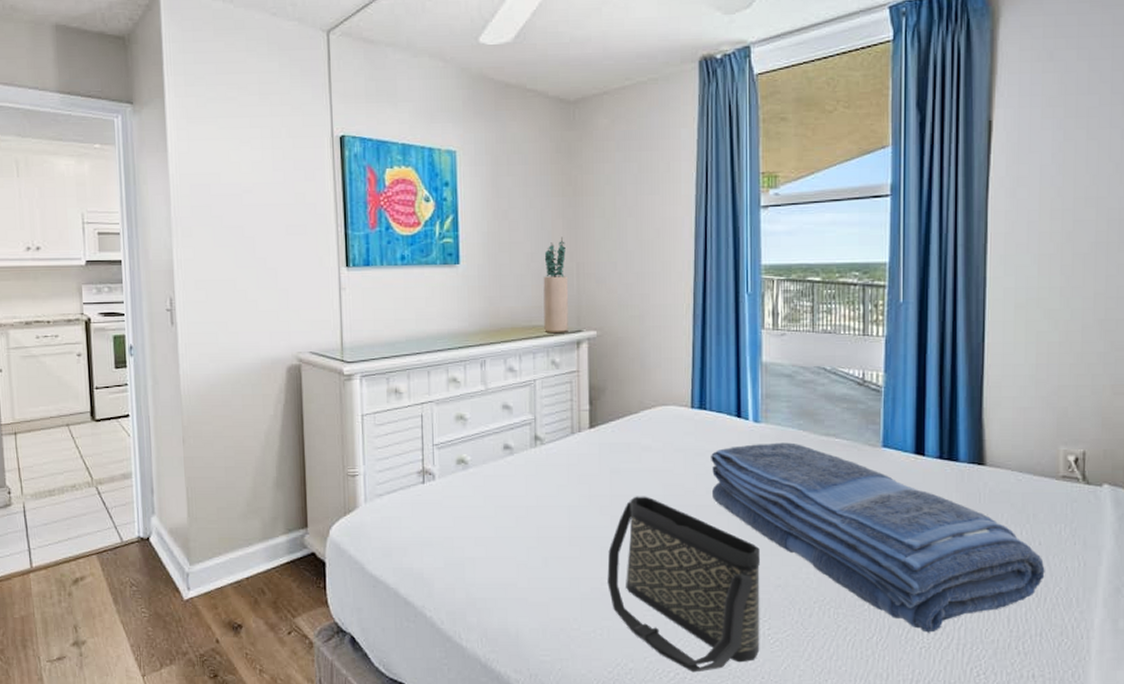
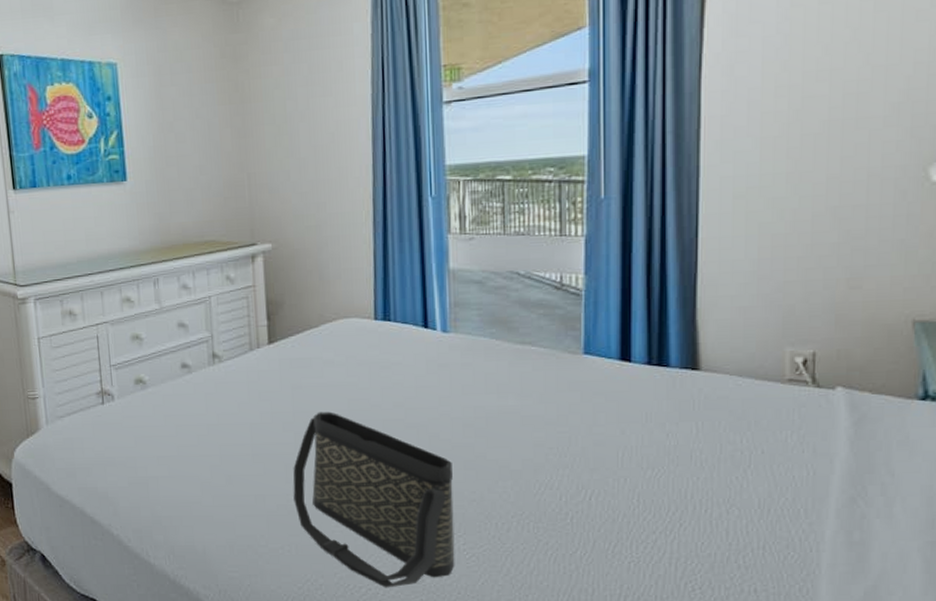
vase: present [543,237,569,334] -> none [213,147,242,249]
towel: present [711,442,1045,633] -> none [397,352,769,547]

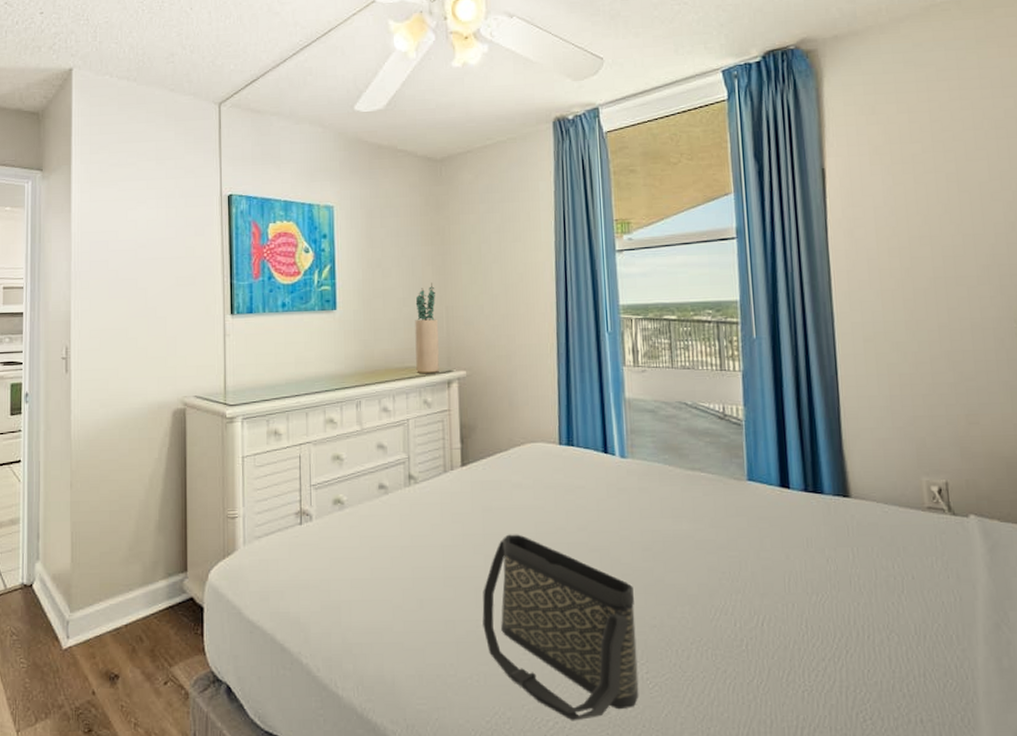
vase: none [213,147,242,249] -> present [415,282,439,374]

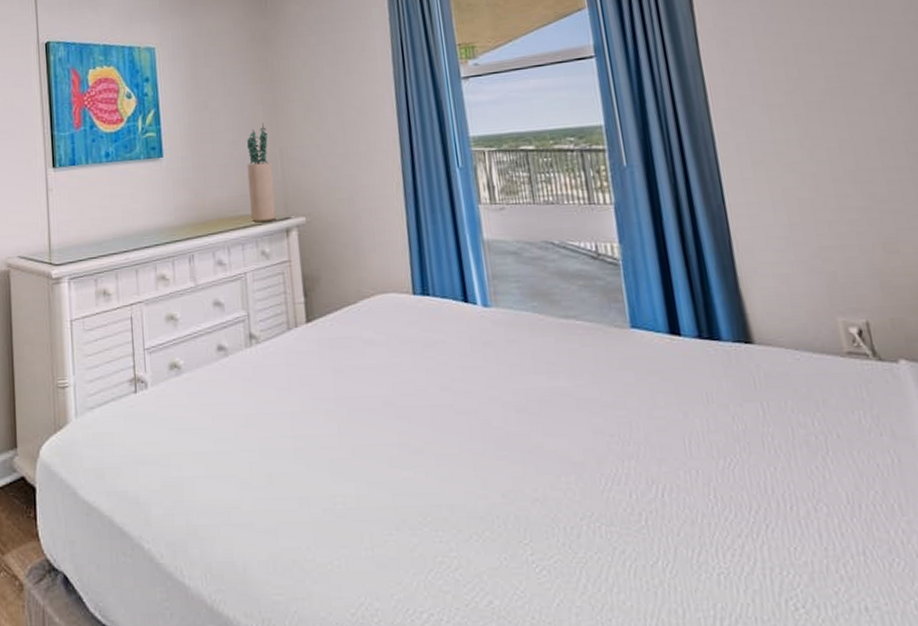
handbag: present [482,534,639,721] -> none [338,397,525,613]

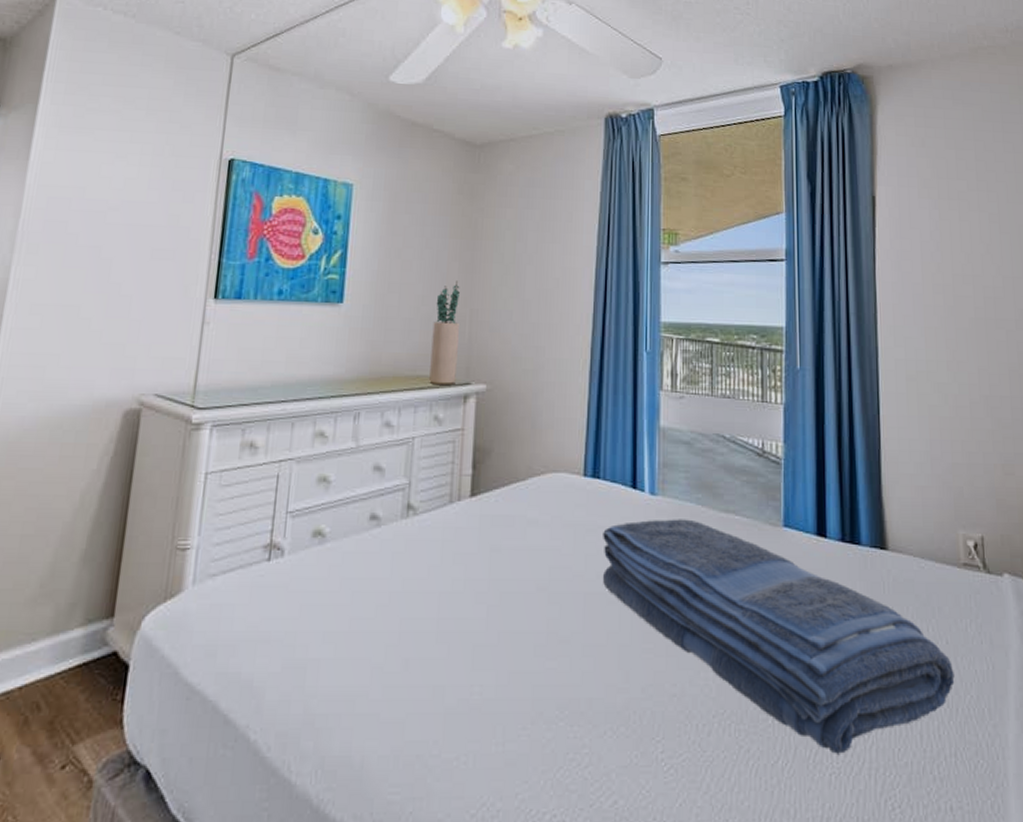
towel: none [440,328,854,554] -> present [603,519,955,754]

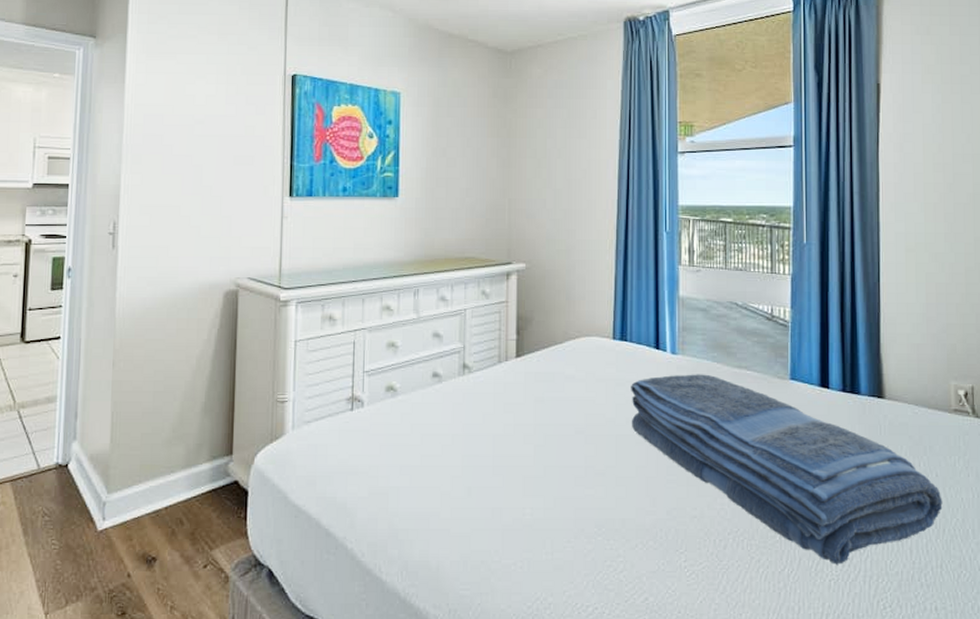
vase: present [429,280,461,386] -> none [476,174,501,265]

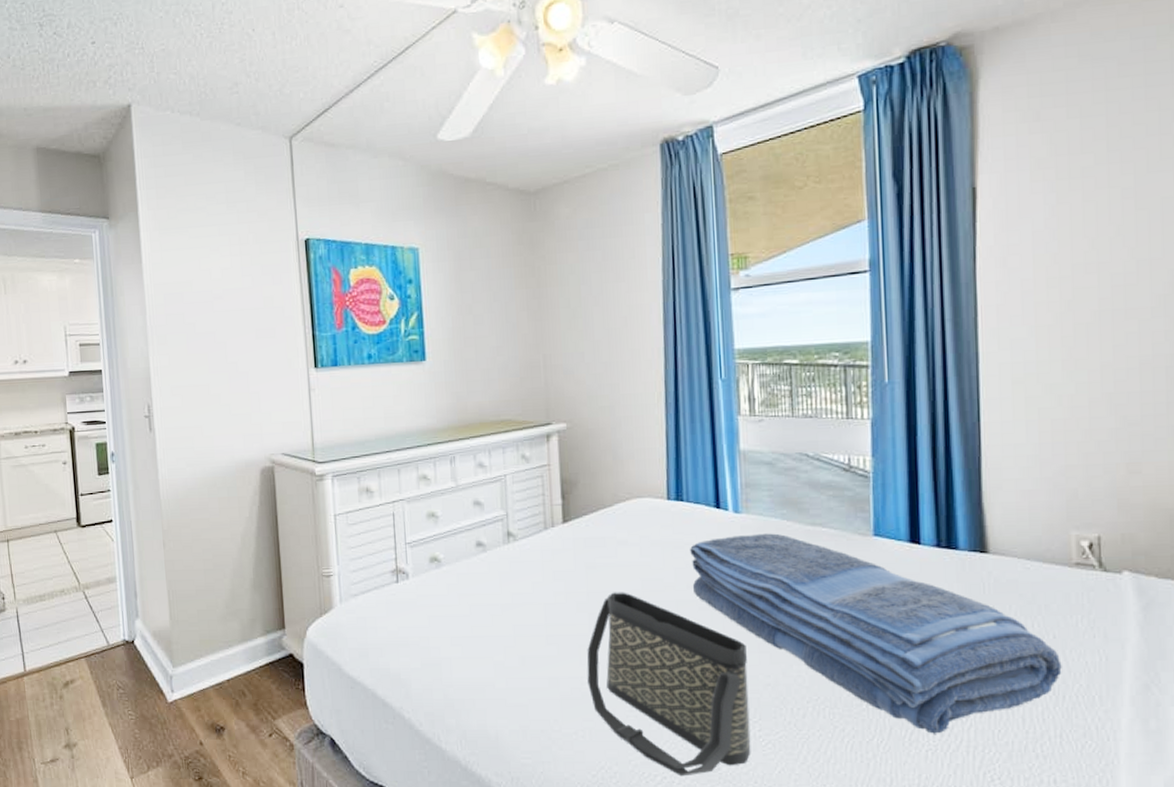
handbag: none [529,425,677,607] -> present [586,592,751,777]

